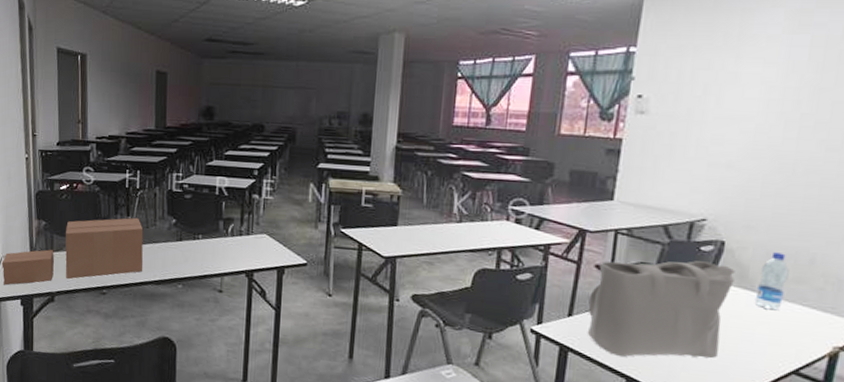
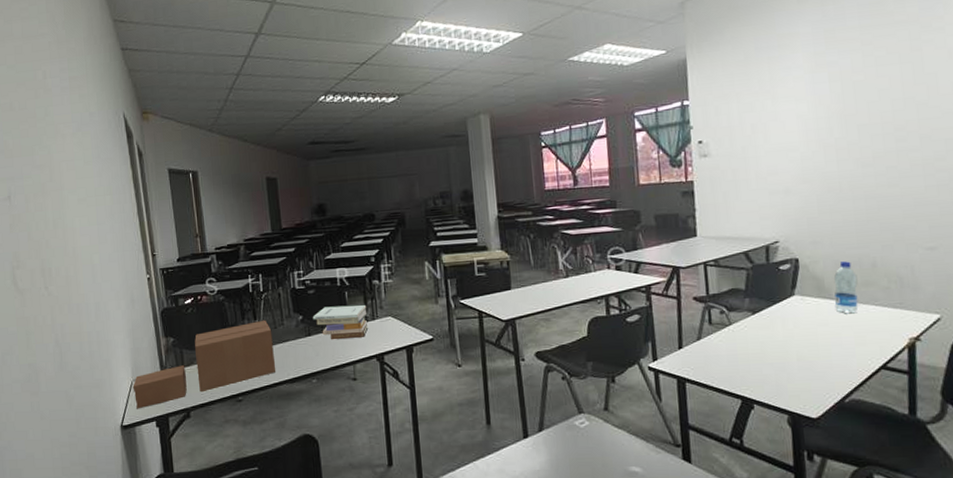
books: none [186,214,243,251] -> present [312,304,368,340]
tote bag: present [587,261,735,359] -> none [694,279,815,379]

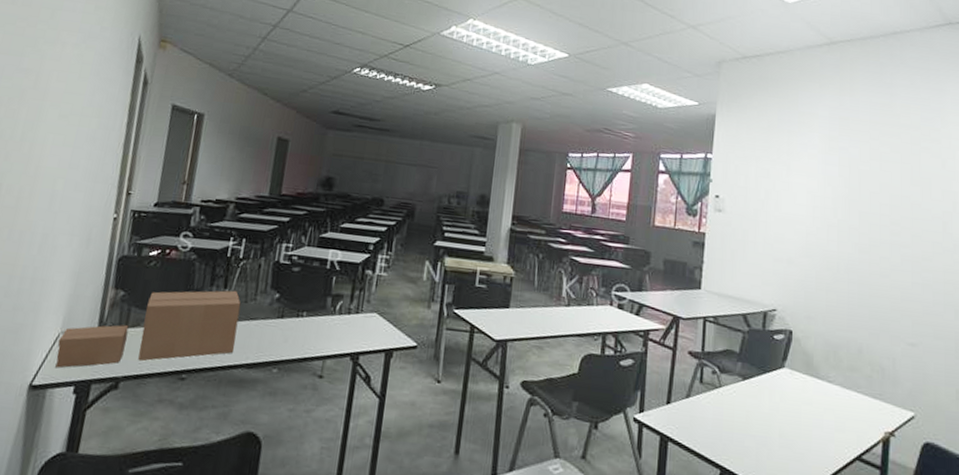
books: present [312,304,368,340] -> none [290,289,353,331]
bottle: present [834,261,859,314] -> none [820,342,844,397]

